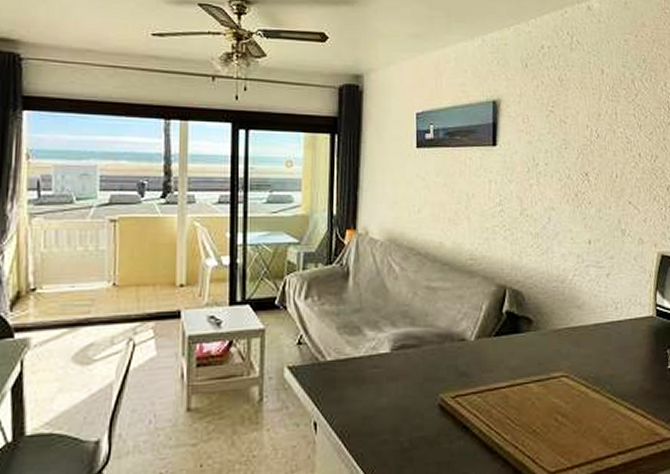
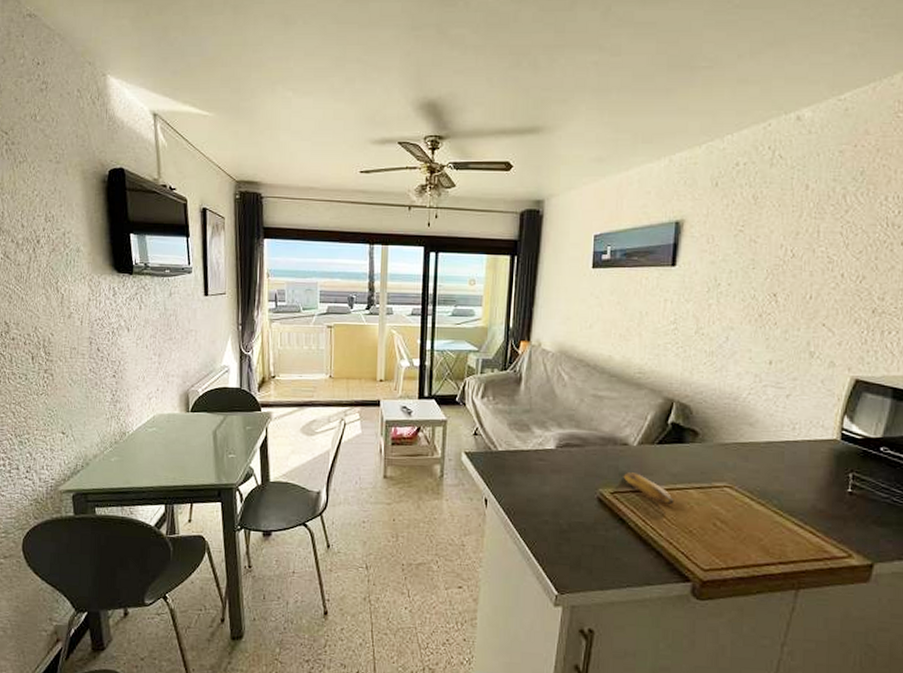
banana: none [463,371,516,403] -> present [623,472,675,504]

